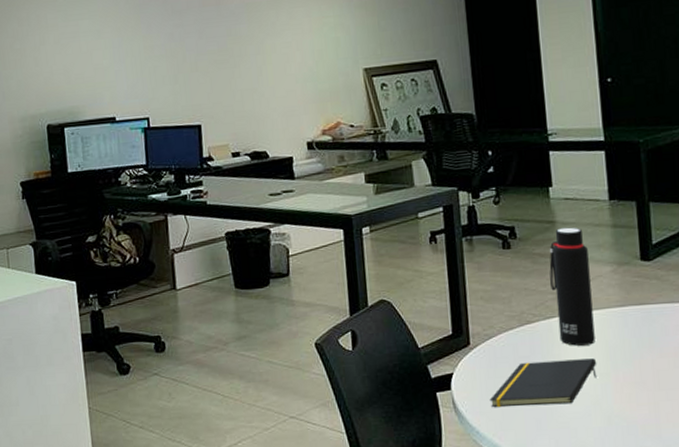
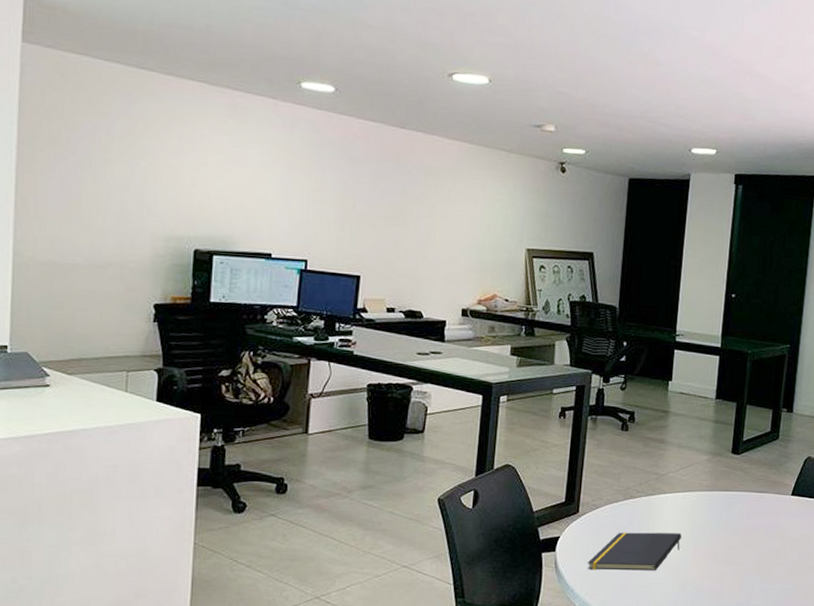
water bottle: present [549,227,595,346] -> none [655,417,691,522]

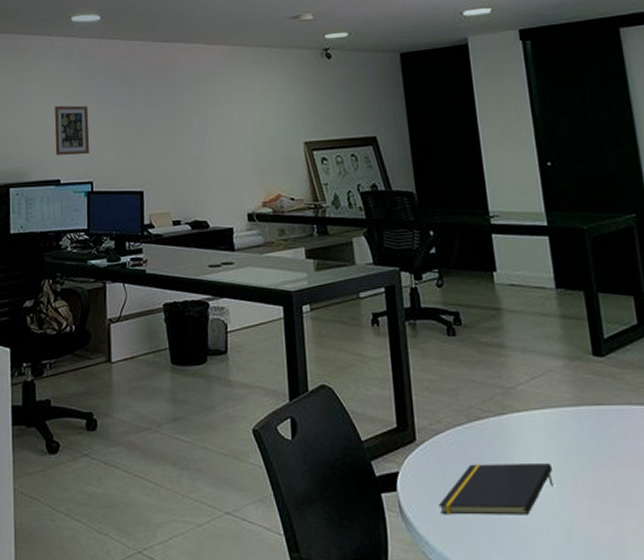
picture frame: none [269,176,311,231] -> present [54,105,90,155]

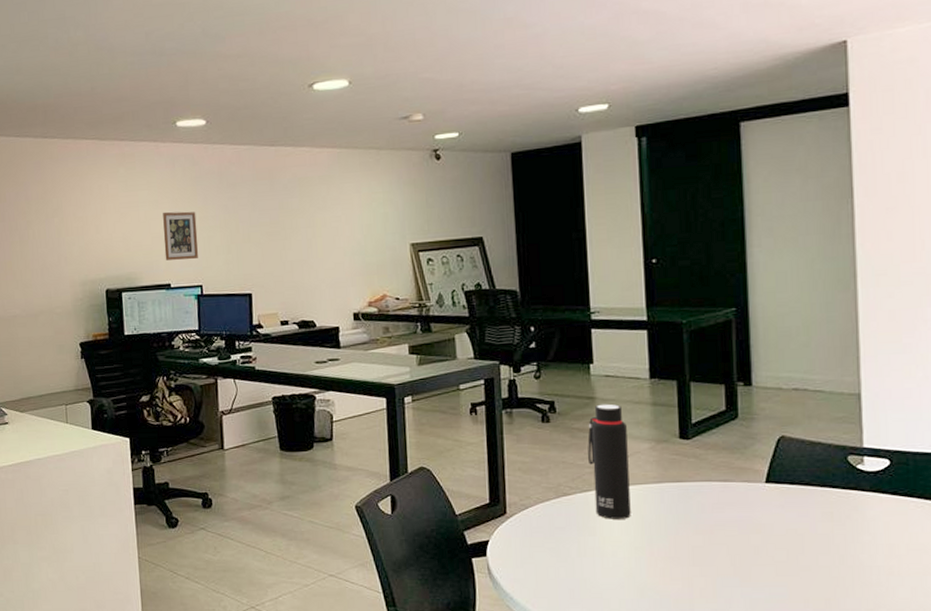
notepad: present [438,463,554,515] -> none [524,532,632,576]
water bottle: none [496,315,550,448] -> present [587,403,631,519]

